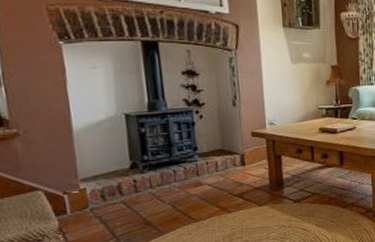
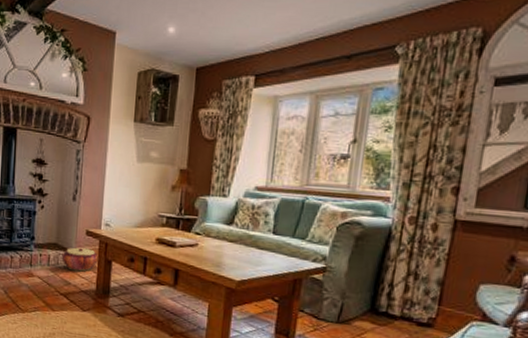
woven basket: none [230,148,268,172] -> present [61,247,98,272]

